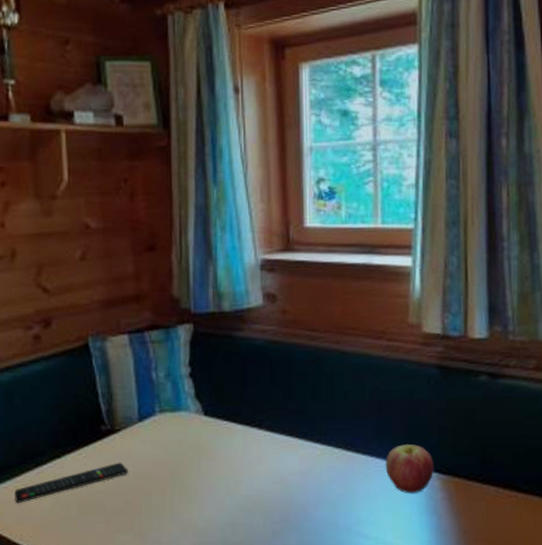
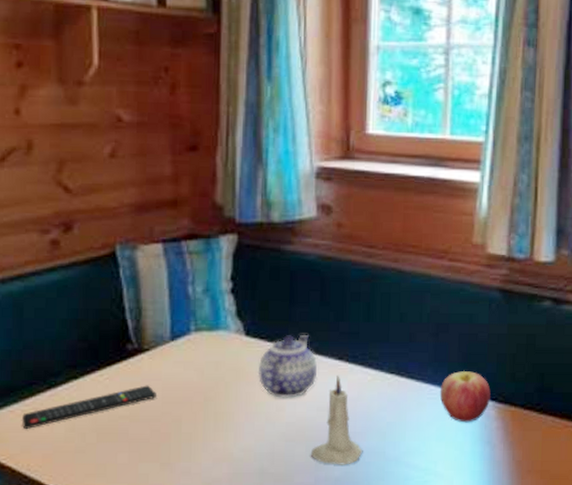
teapot: none [216,414,270,472] -> present [257,335,317,398]
candle: none [268,451,316,535] -> present [311,376,363,465]

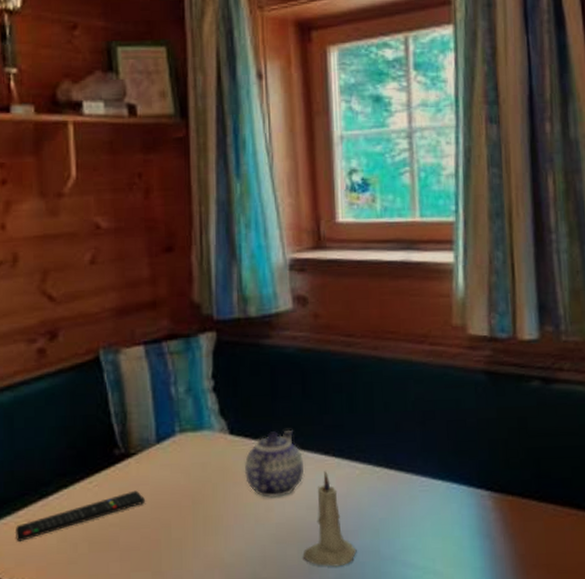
apple: present [439,371,491,423] -> none [431,460,486,516]

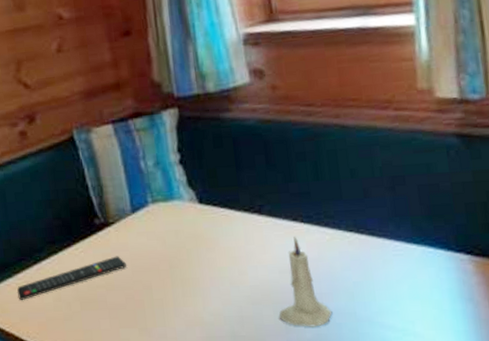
teapot: present [244,430,304,498] -> none [215,199,274,262]

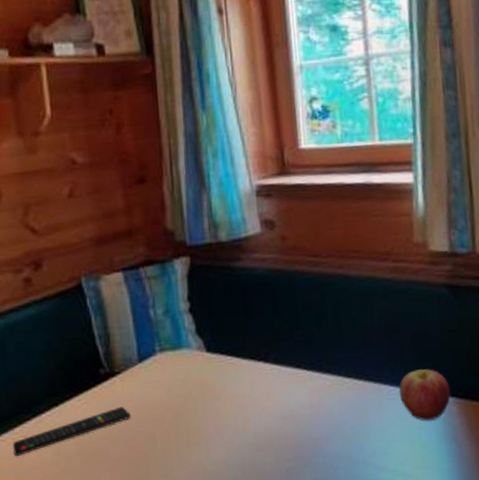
candle: present [279,237,333,327] -> none [281,383,331,472]
apple: none [405,224,465,279] -> present [399,369,451,421]

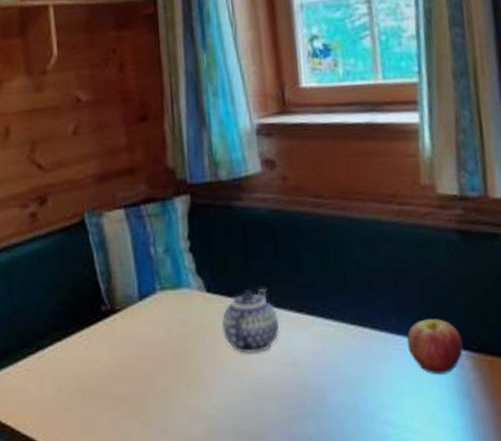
remote control: present [12,406,131,456] -> none [16,344,131,389]
teapot: none [221,347,278,410] -> present [222,289,279,354]

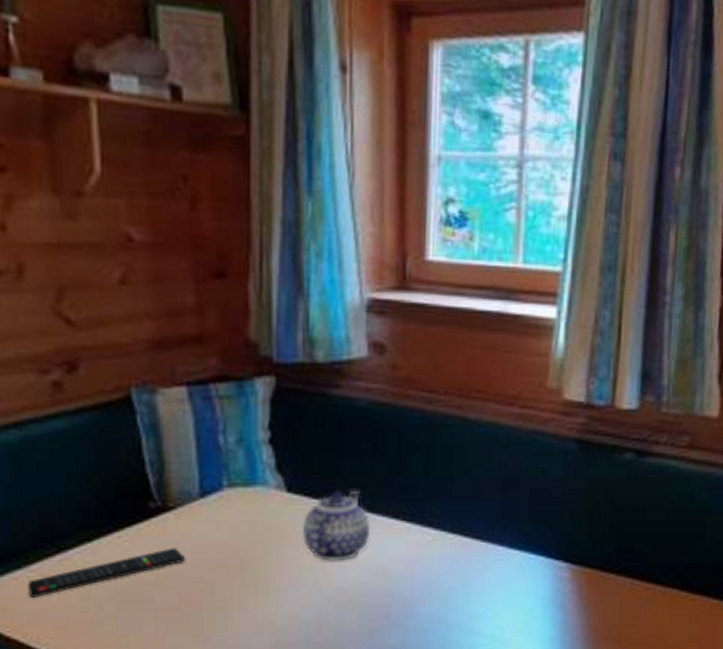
remote control: none [16,344,131,389] -> present [26,548,185,598]
apple: present [406,319,463,375] -> none [508,530,565,586]

